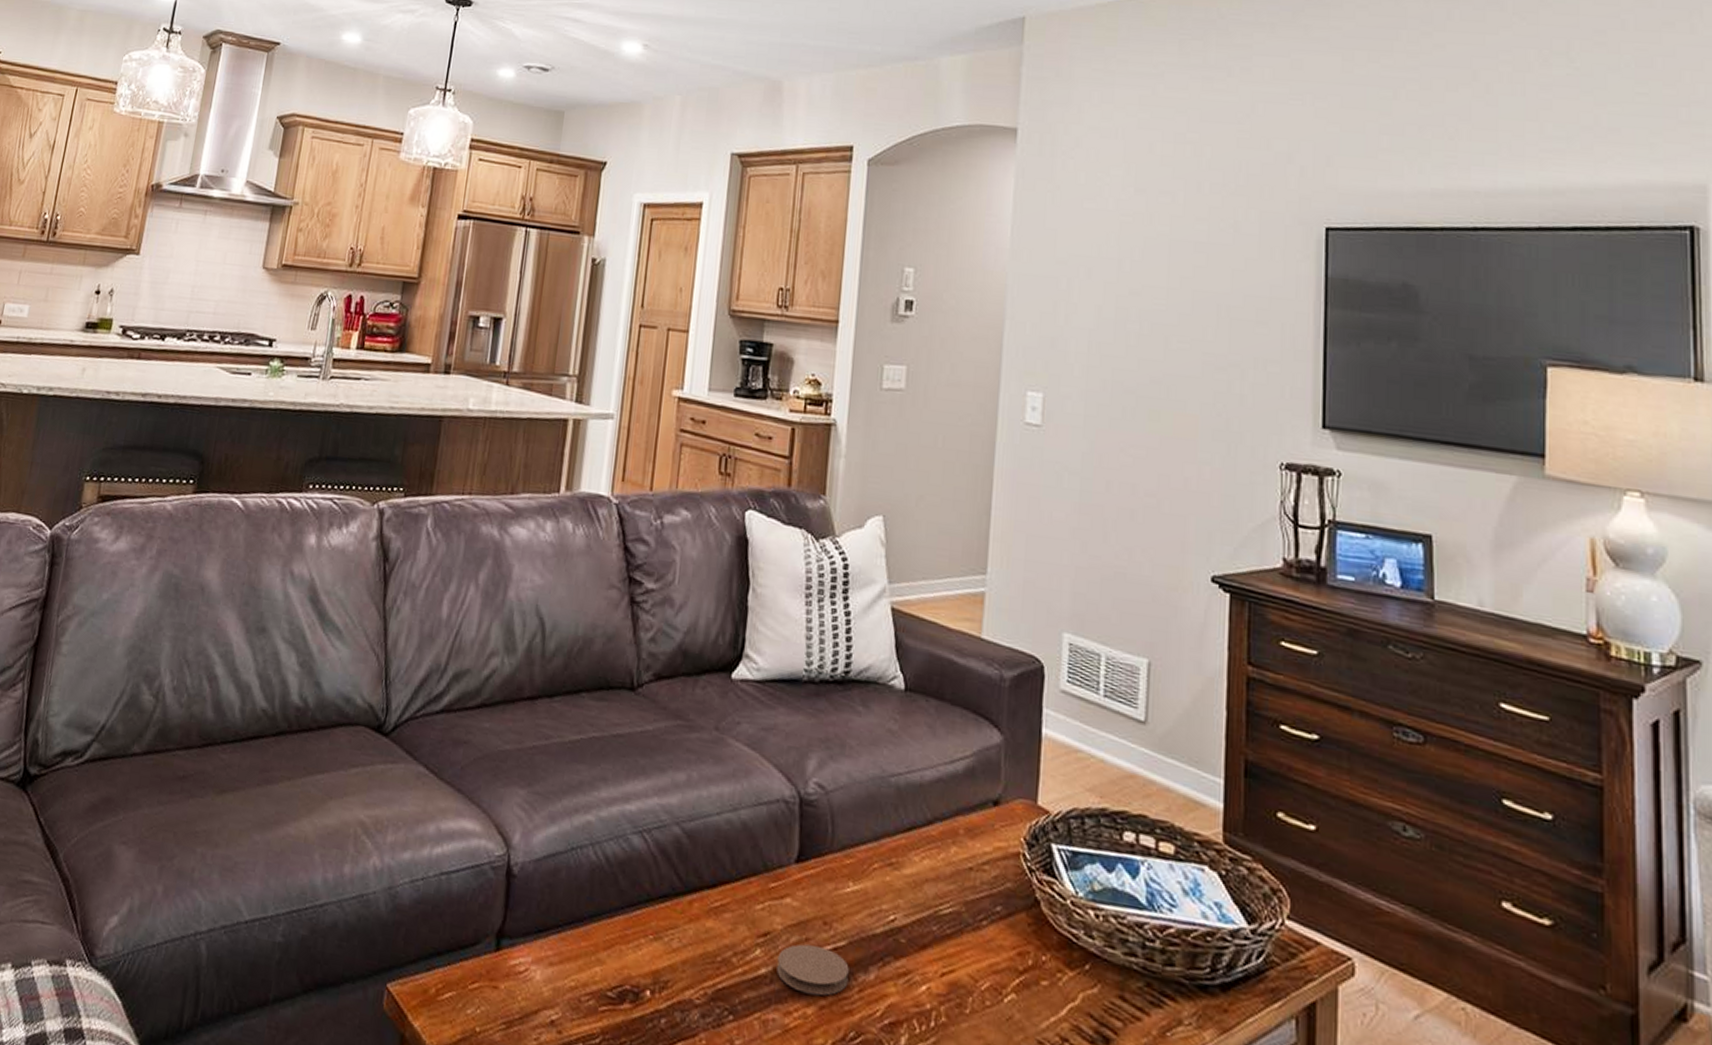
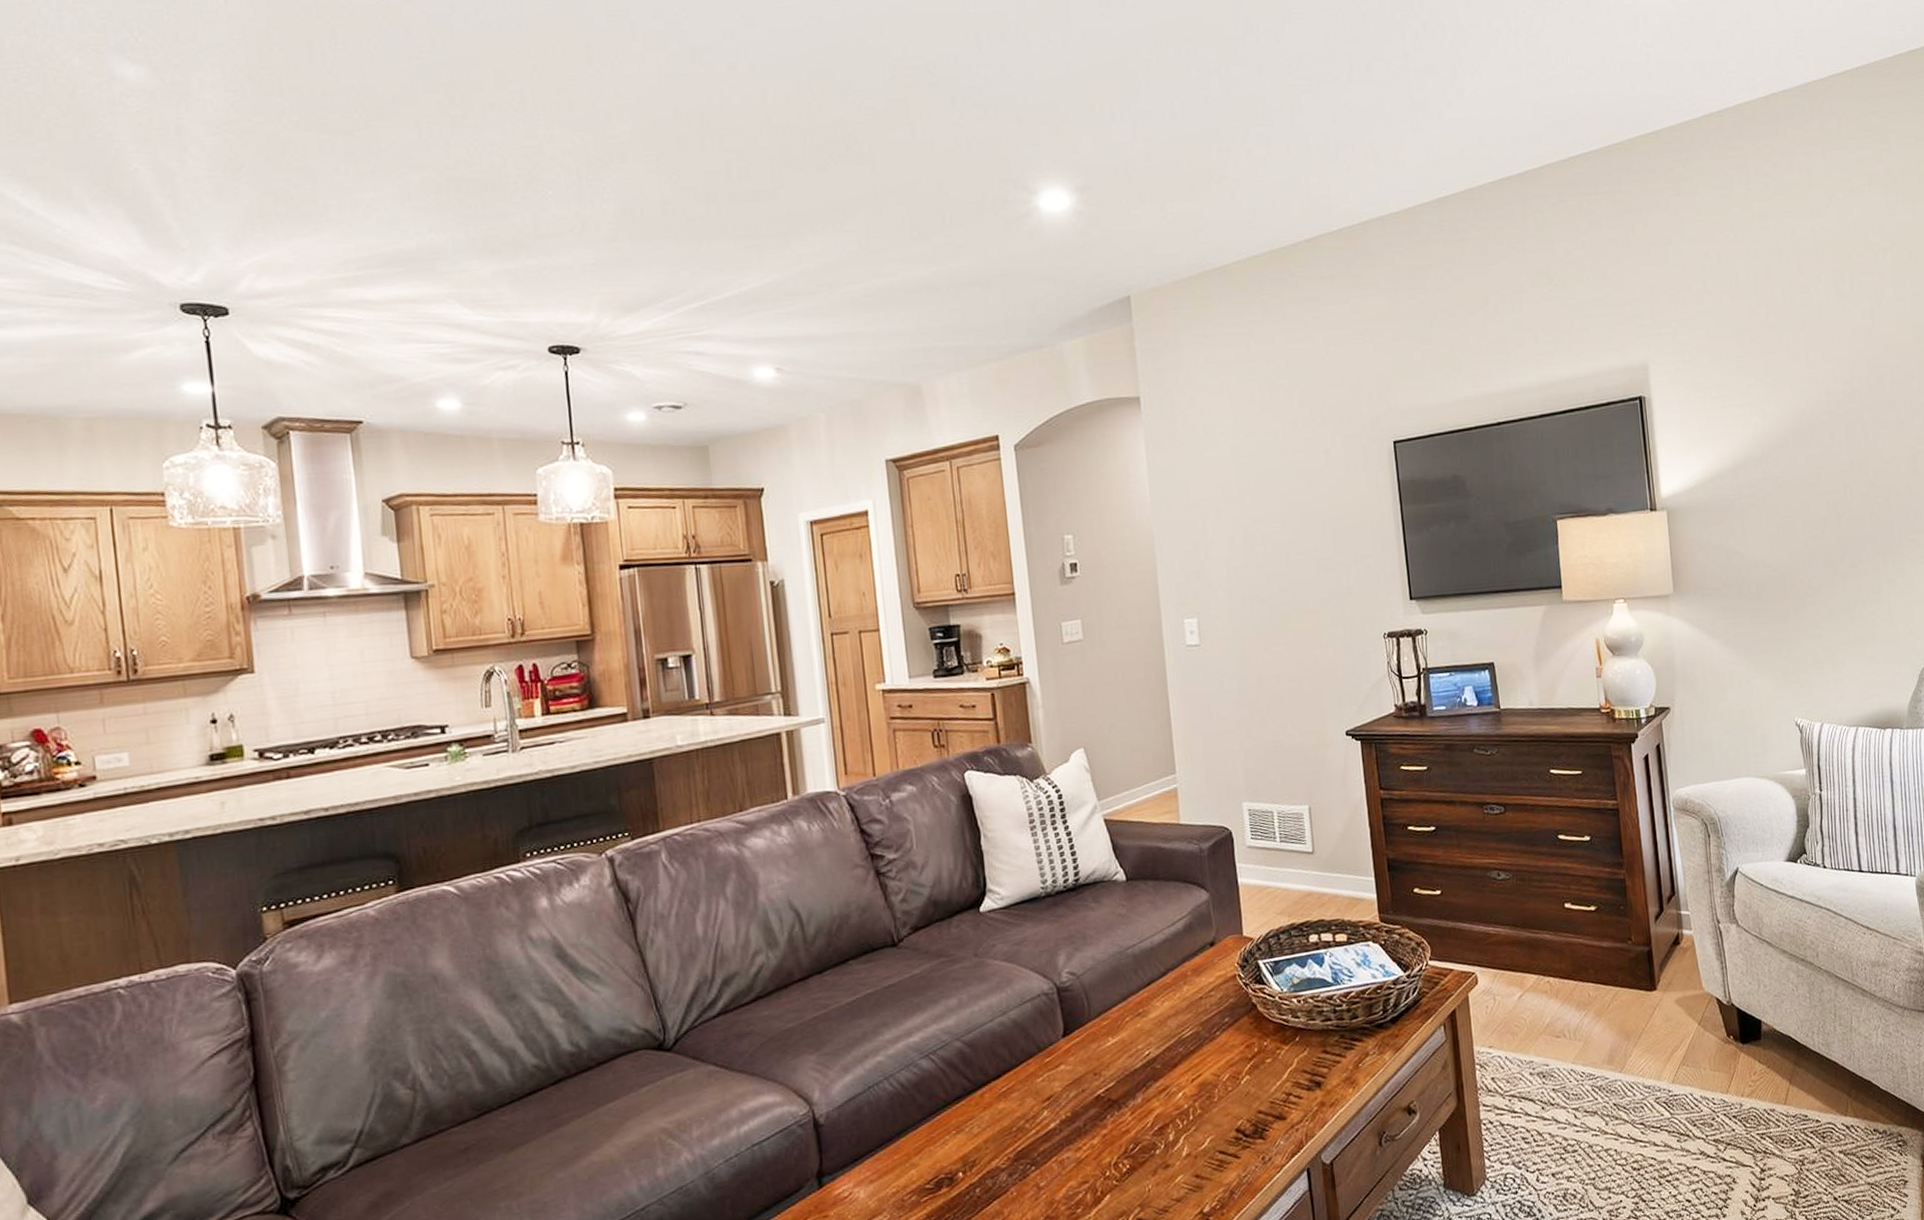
coaster: present [777,944,849,996] -> none [1062,1092,1122,1130]

